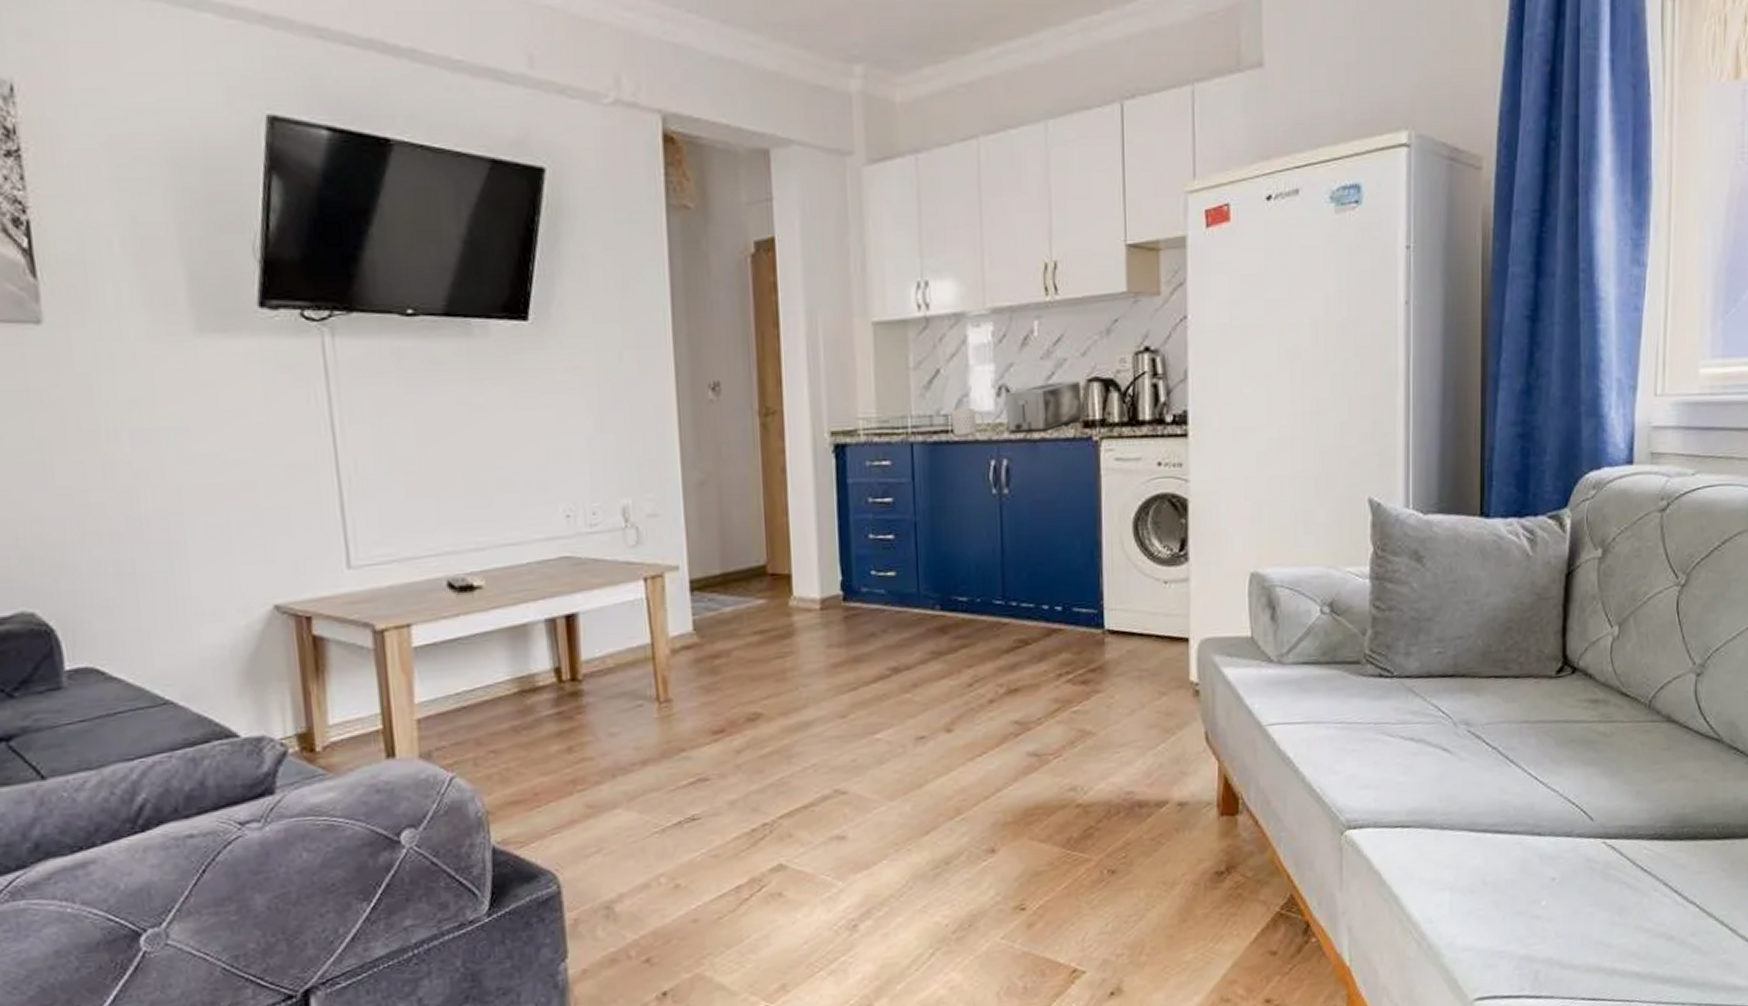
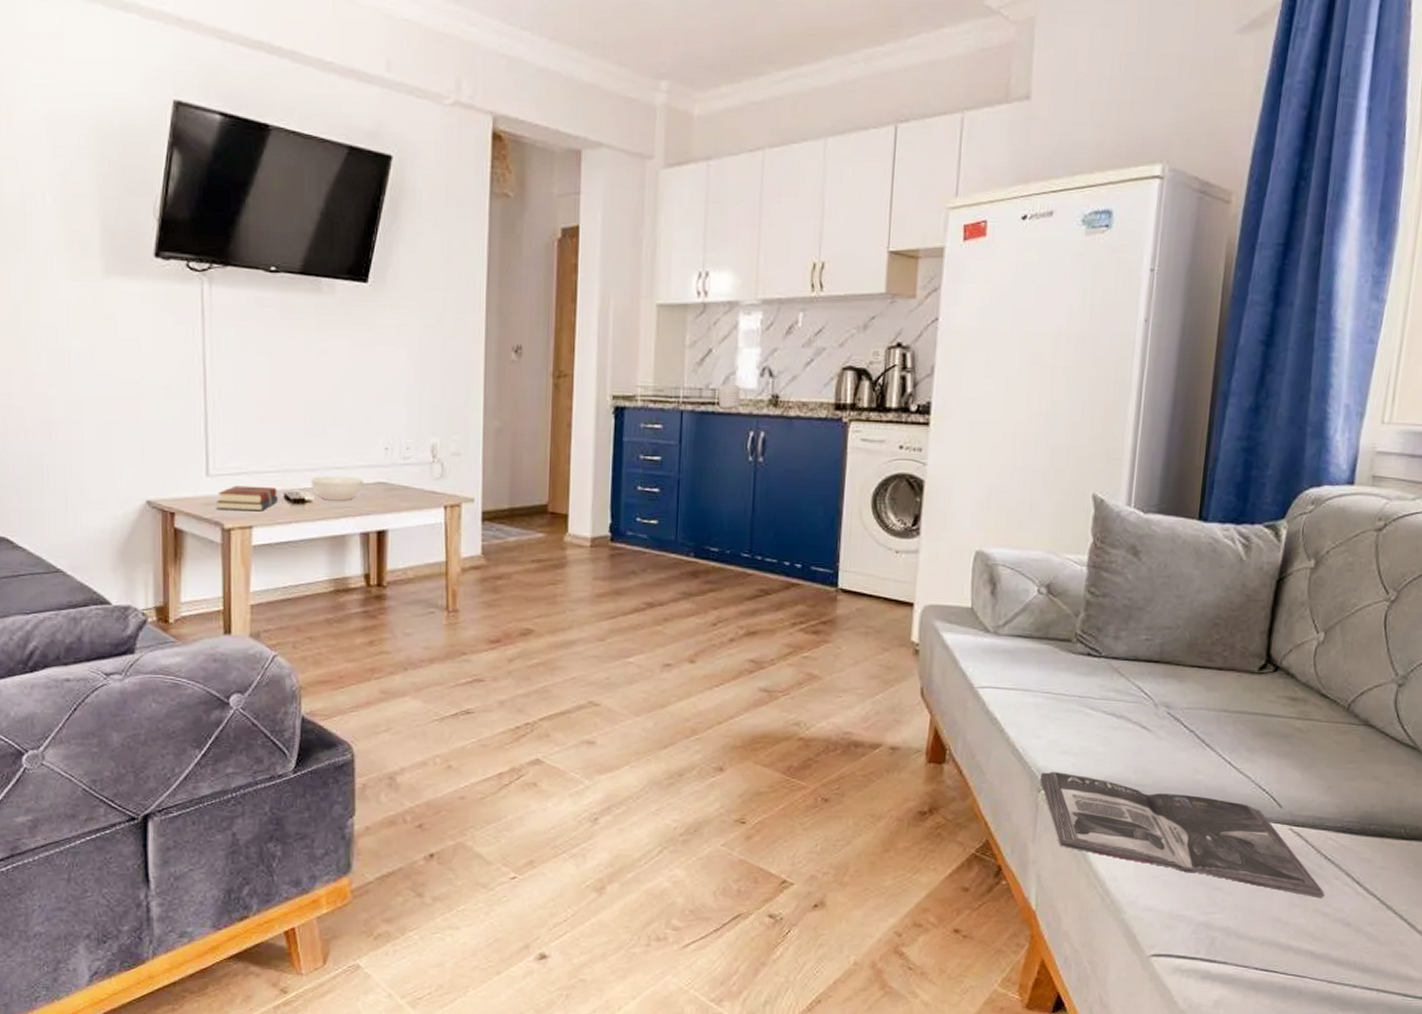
books: none [362,574,441,607] -> present [216,485,279,512]
bowl: none [478,552,545,585] -> present [310,475,365,501]
toaster: present [1005,381,1084,434] -> none [767,367,837,411]
magazine: none [1341,809,1644,914] -> present [1039,771,1325,899]

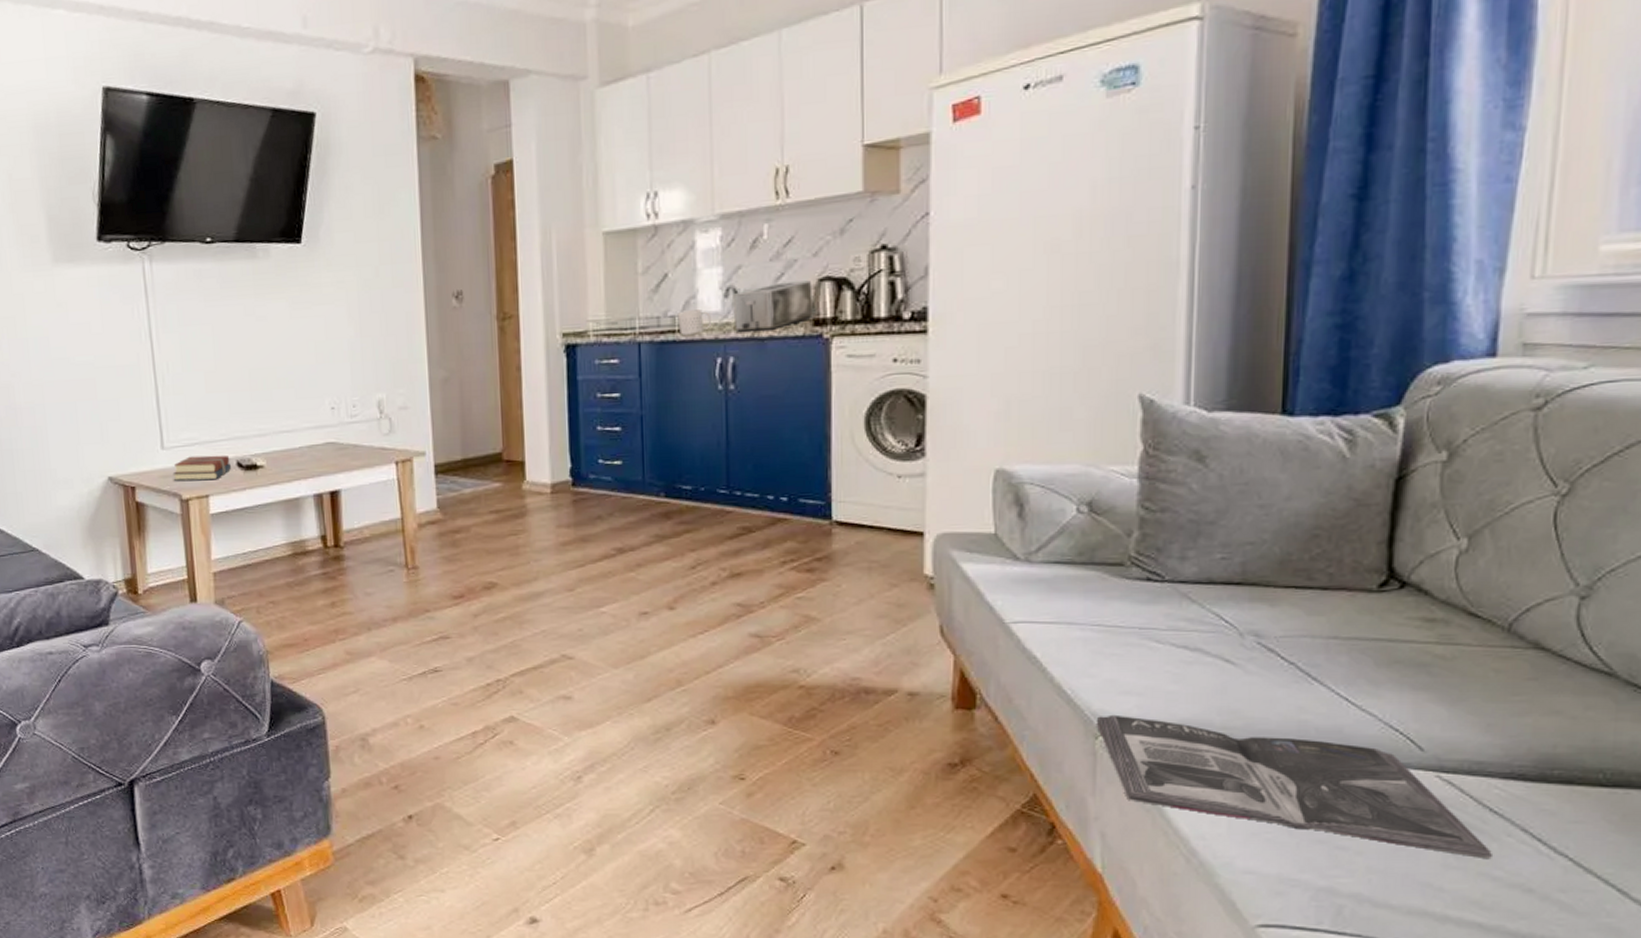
bowl: present [310,475,365,501] -> none [261,438,314,465]
toaster: none [767,367,837,411] -> present [733,280,814,333]

